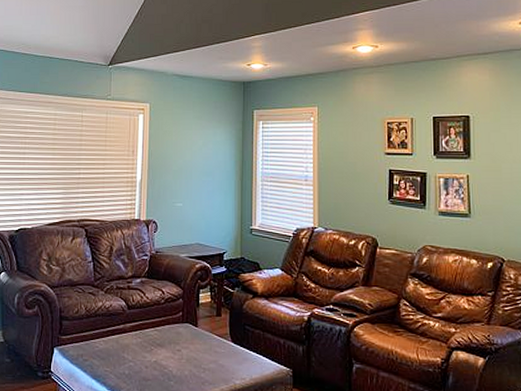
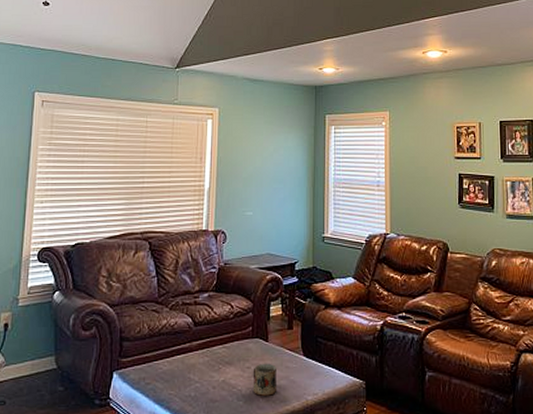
mug: none [183,347,205,378] -> present [252,363,276,396]

